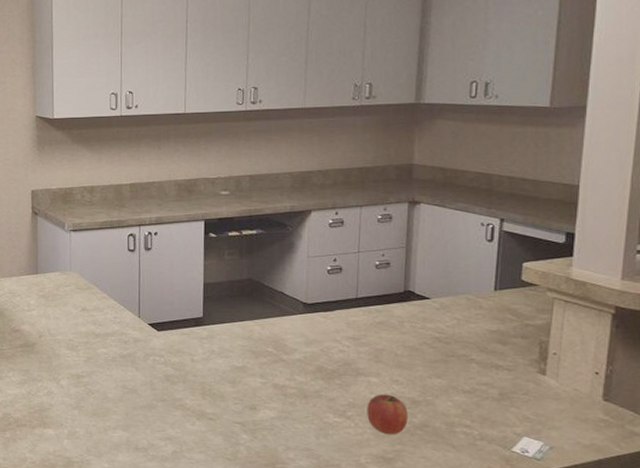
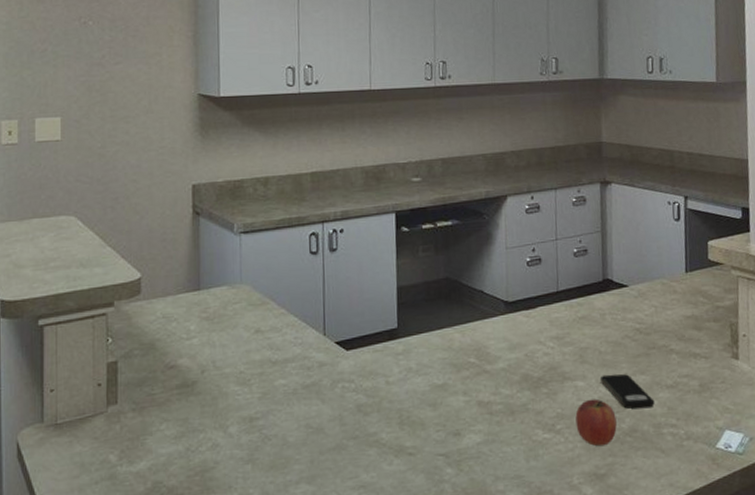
phone: none [393,374,449,407] -> present [599,374,655,409]

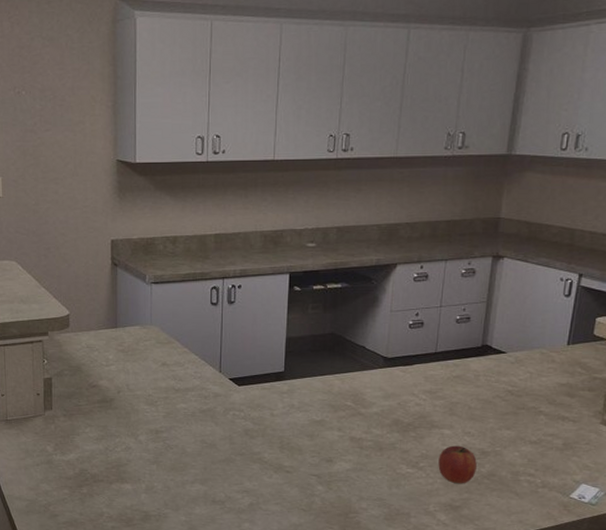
phone: present [599,374,655,409] -> none [466,426,516,457]

